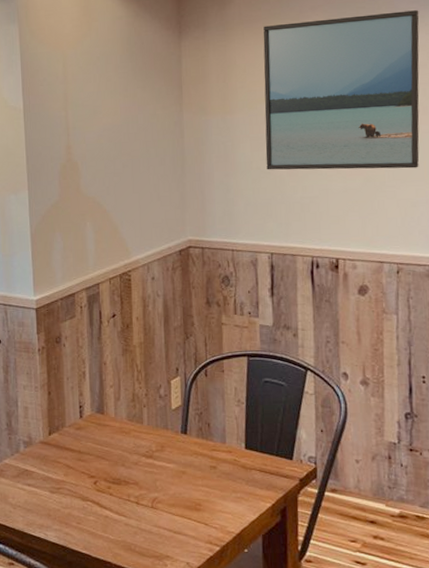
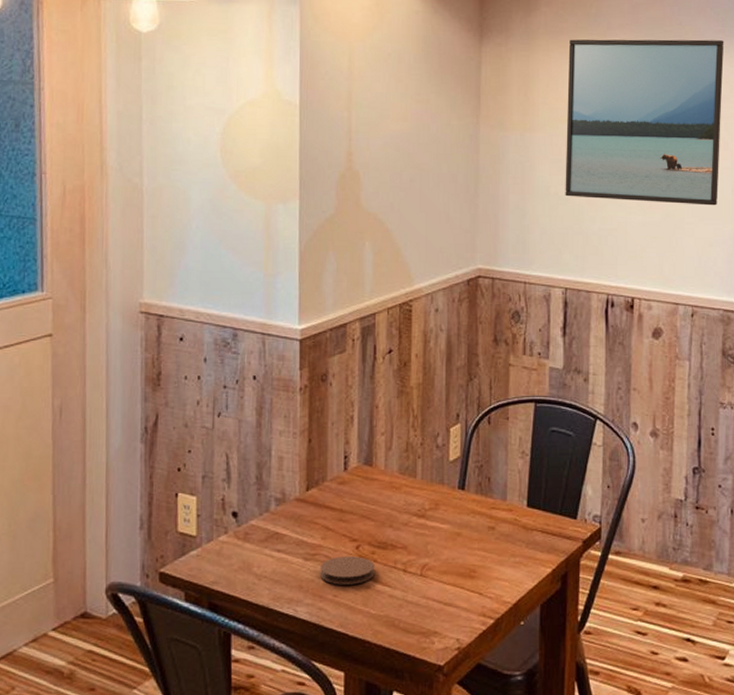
coaster: none [65,490,111,514] -> present [320,556,375,585]

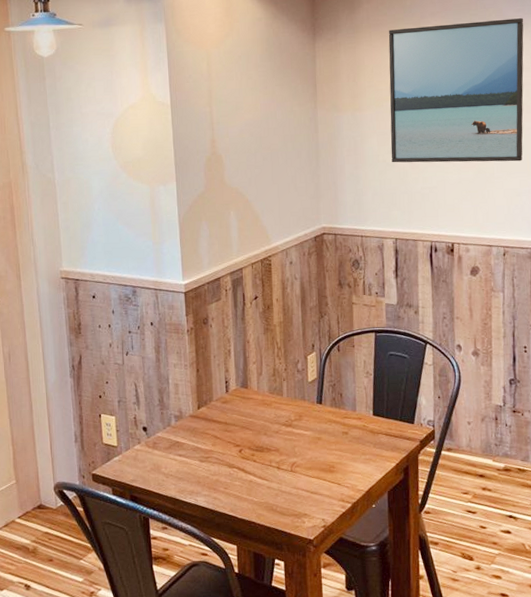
coaster: present [320,556,375,585] -> none [213,458,255,480]

